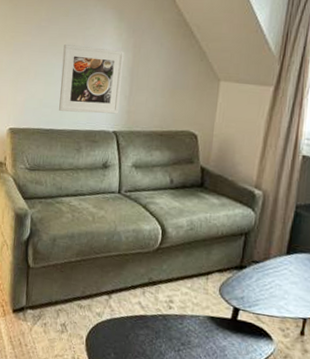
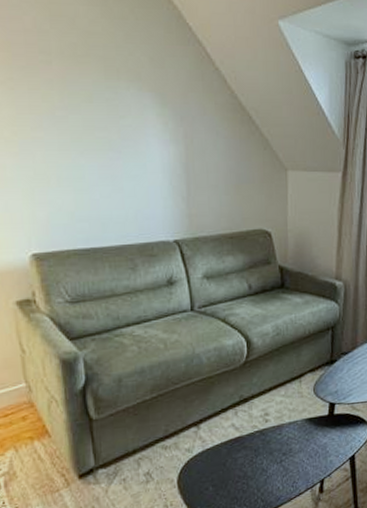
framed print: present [59,45,125,114] -> none [92,139,177,224]

